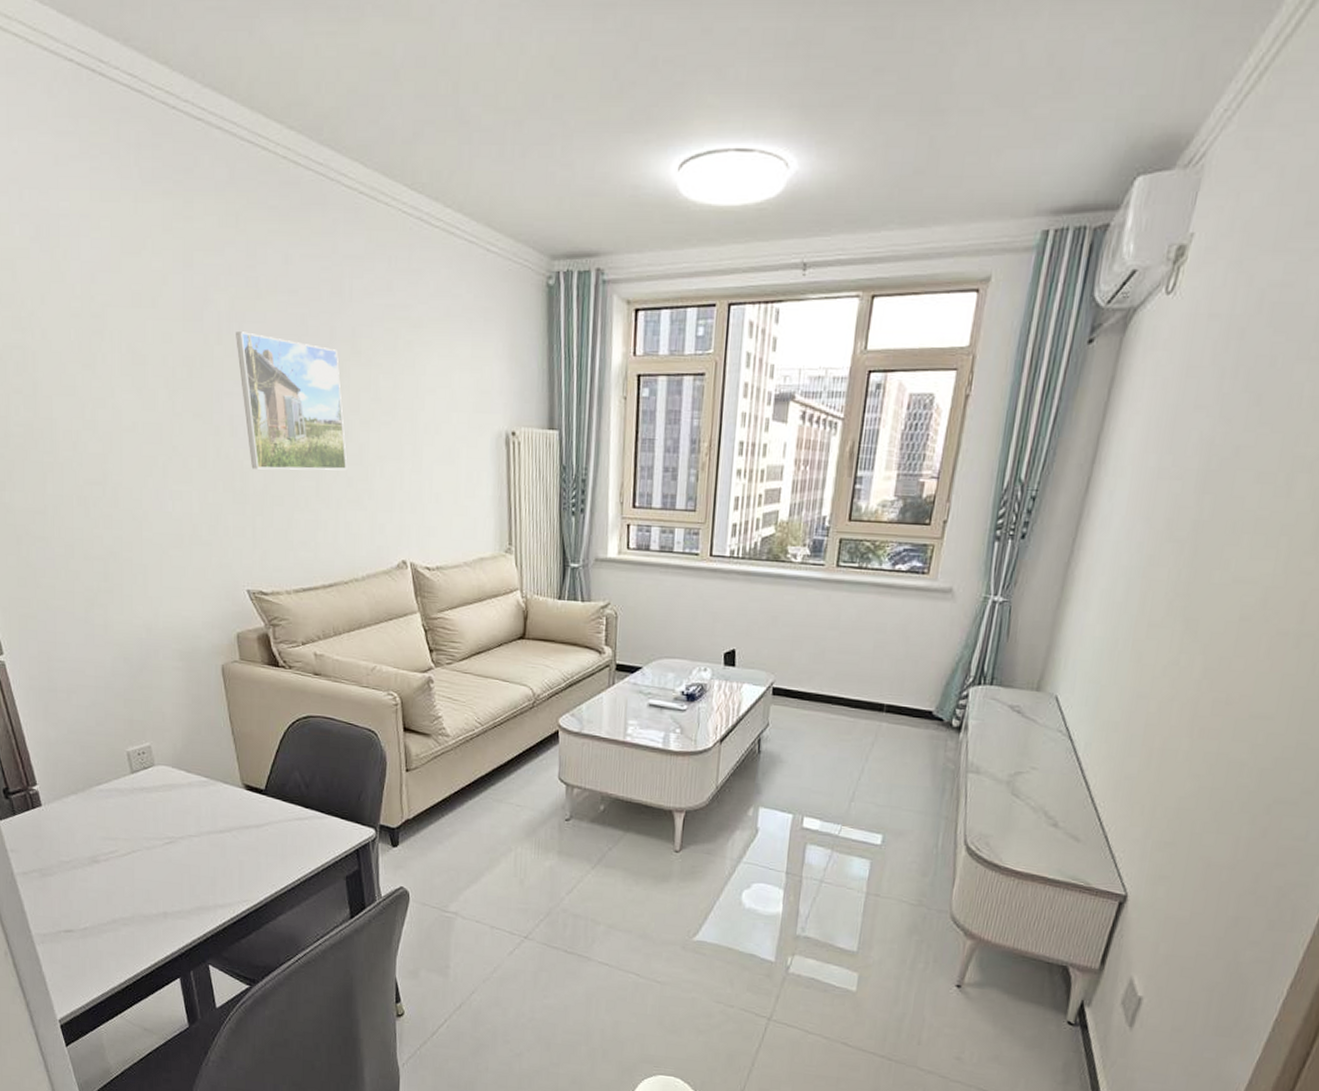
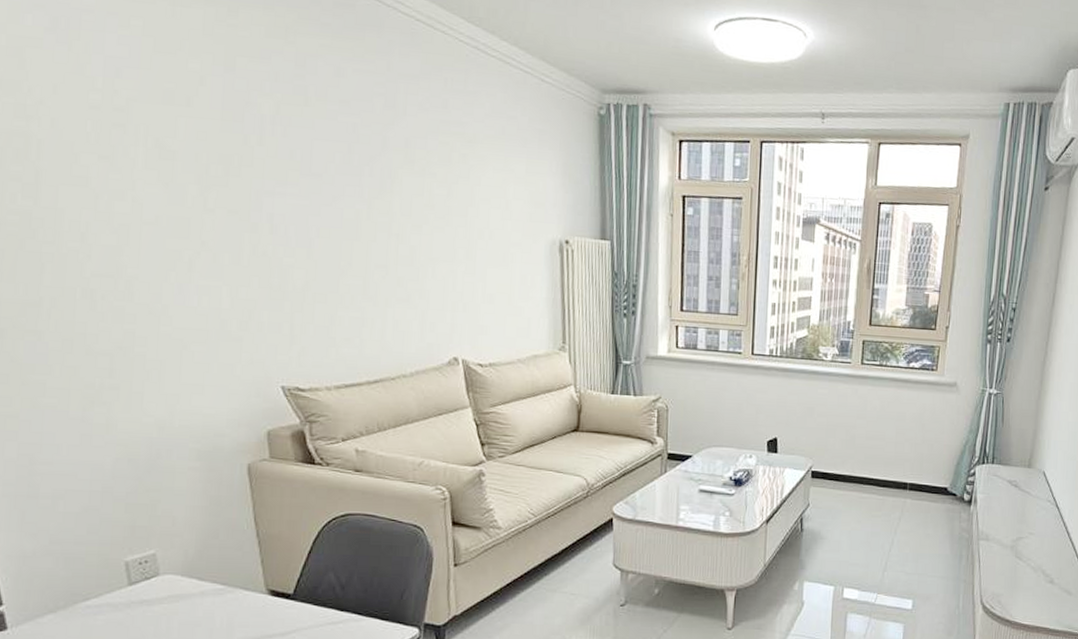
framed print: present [236,331,348,471] -> none [280,135,397,271]

